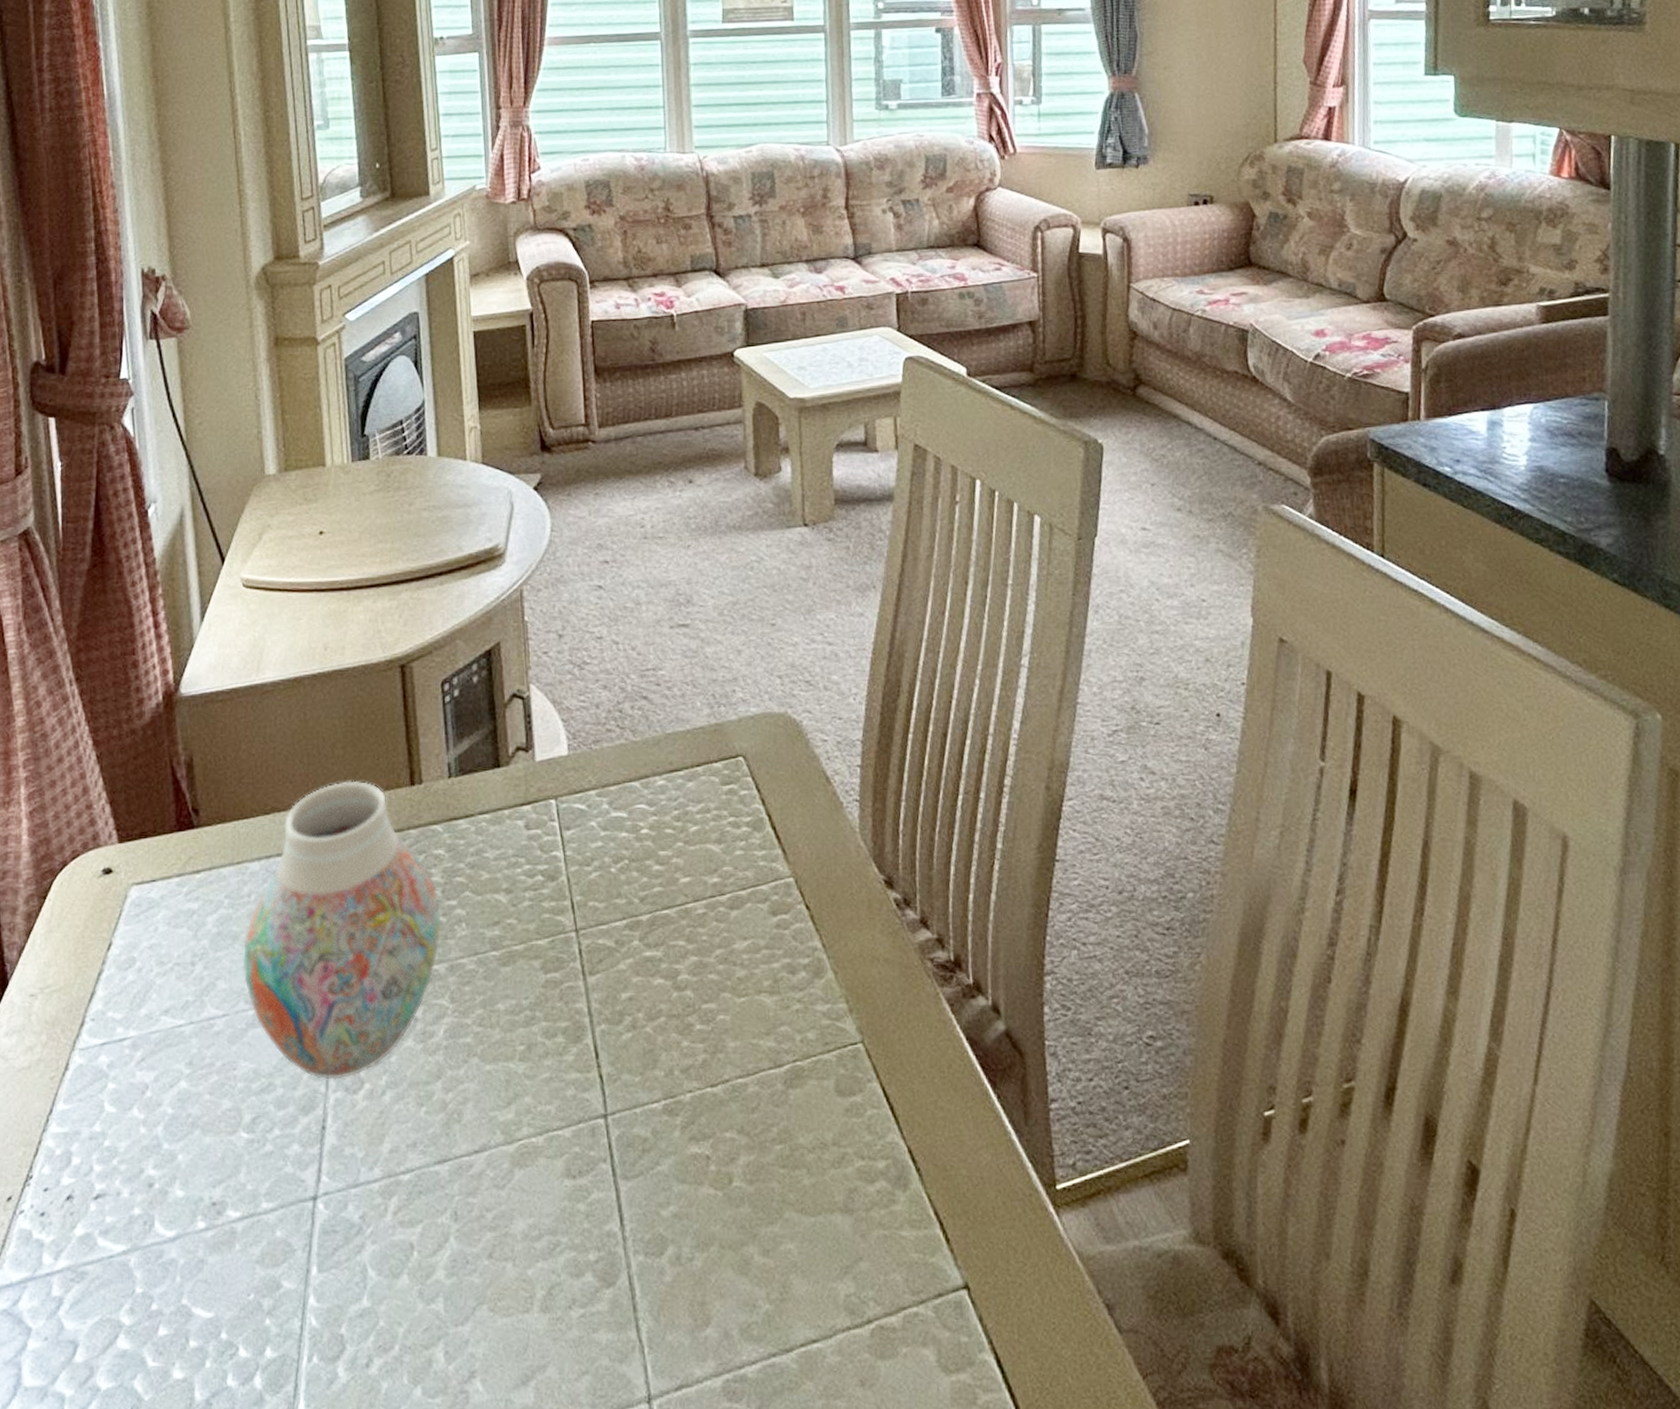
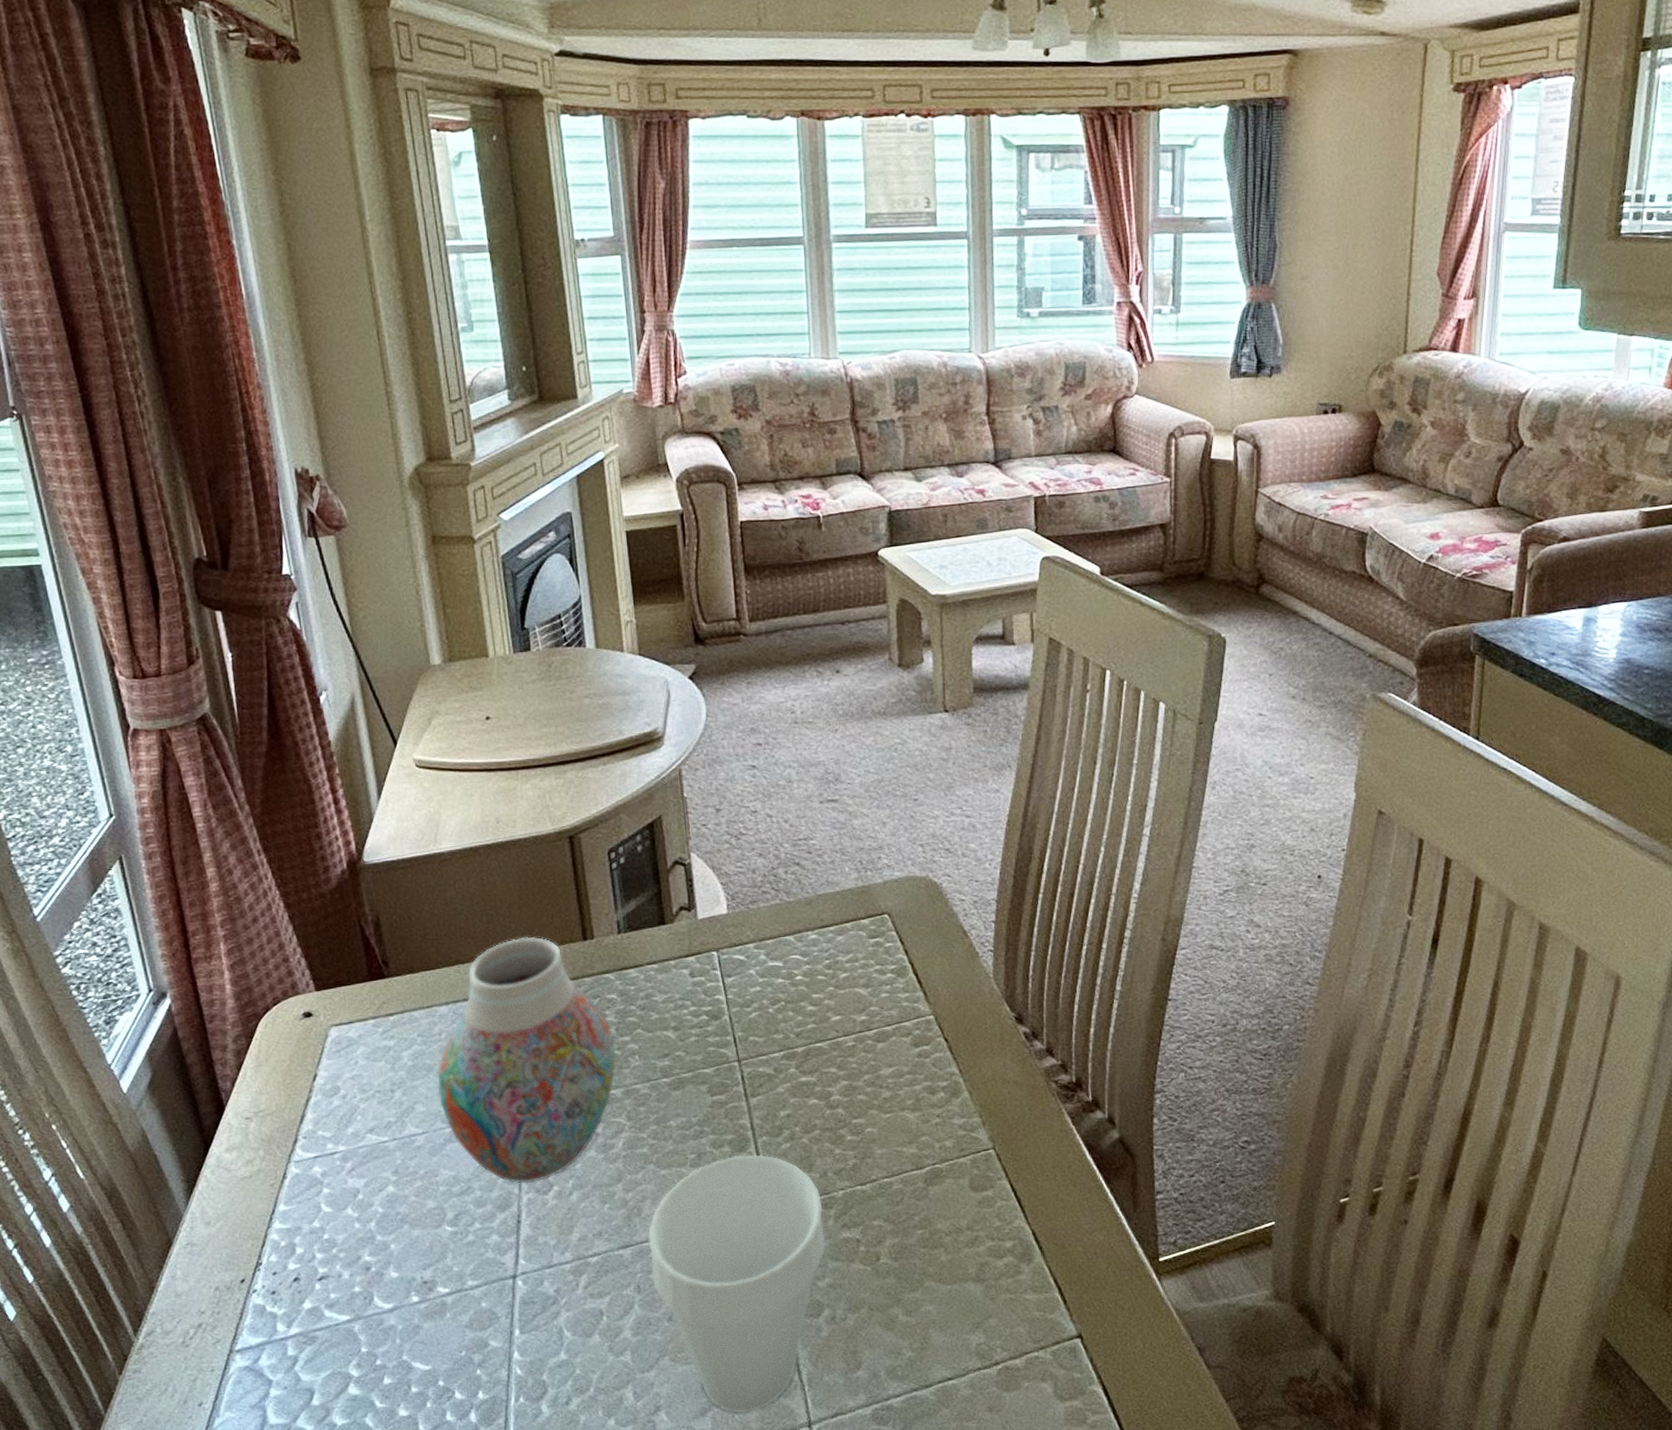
cup: none [468,1046,671,1383] -> present [648,1154,826,1414]

